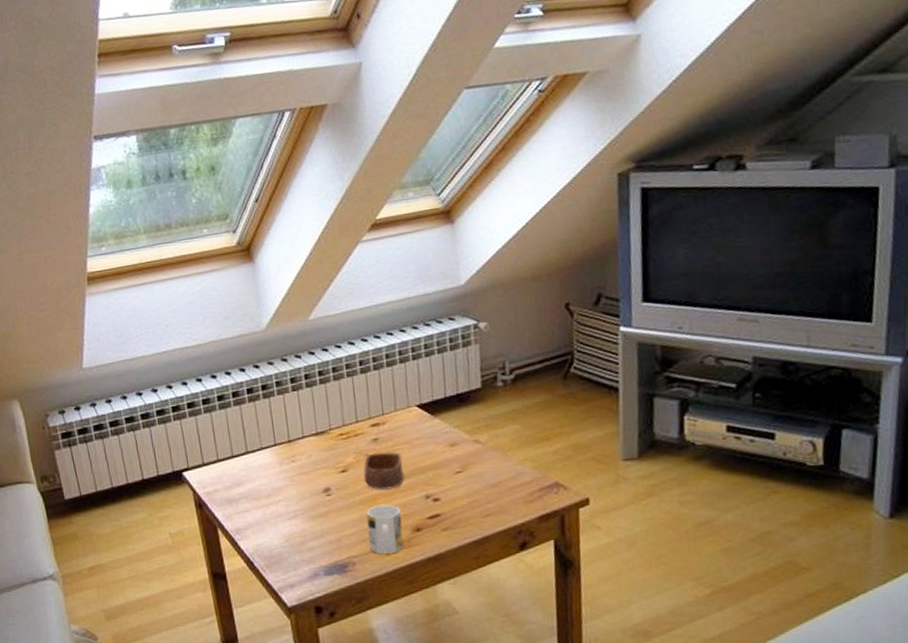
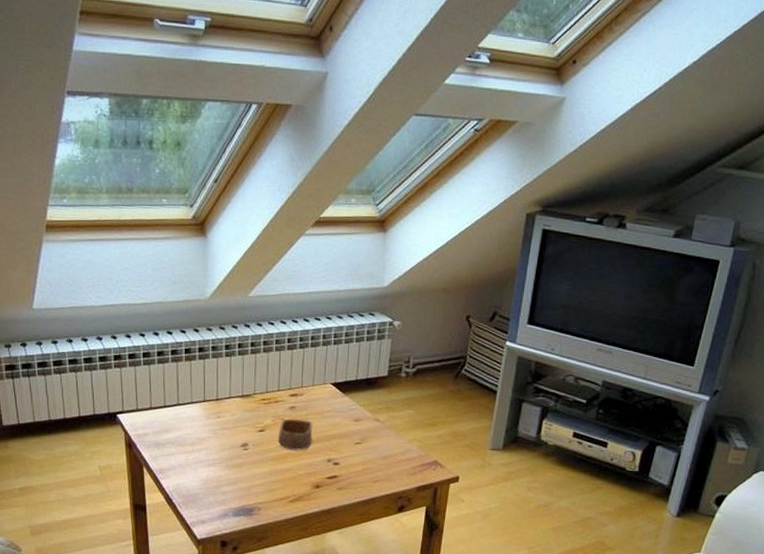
mug: present [366,505,403,554] -> none [274,463,305,503]

